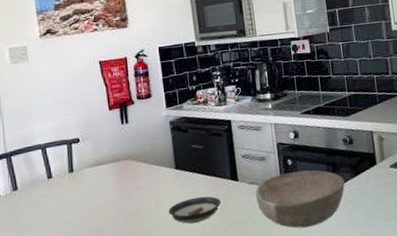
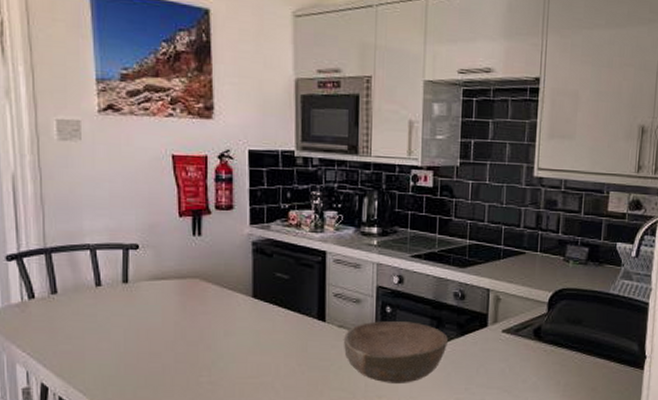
saucer: present [168,196,221,224] -> none [239,333,302,361]

